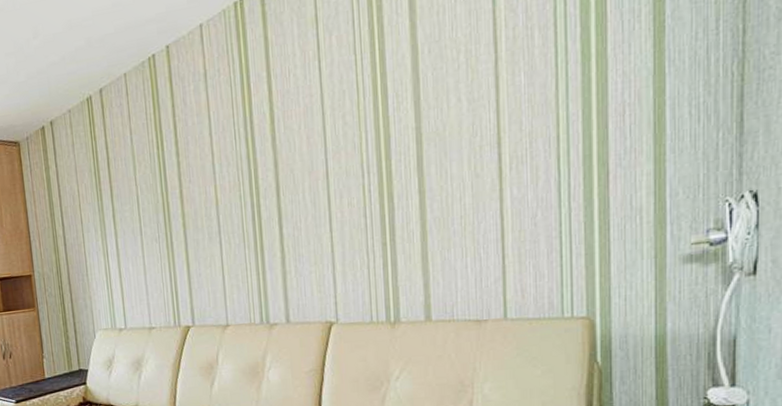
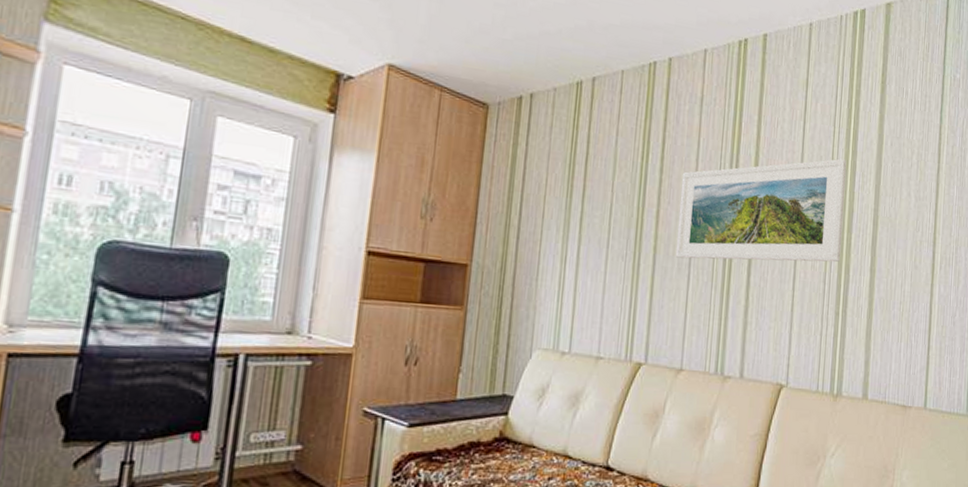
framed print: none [198,85,380,229] -> present [675,158,846,263]

